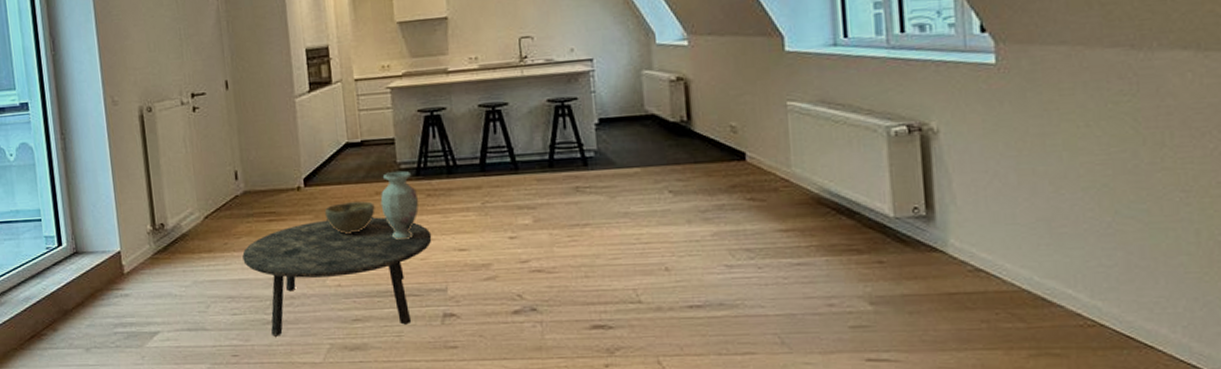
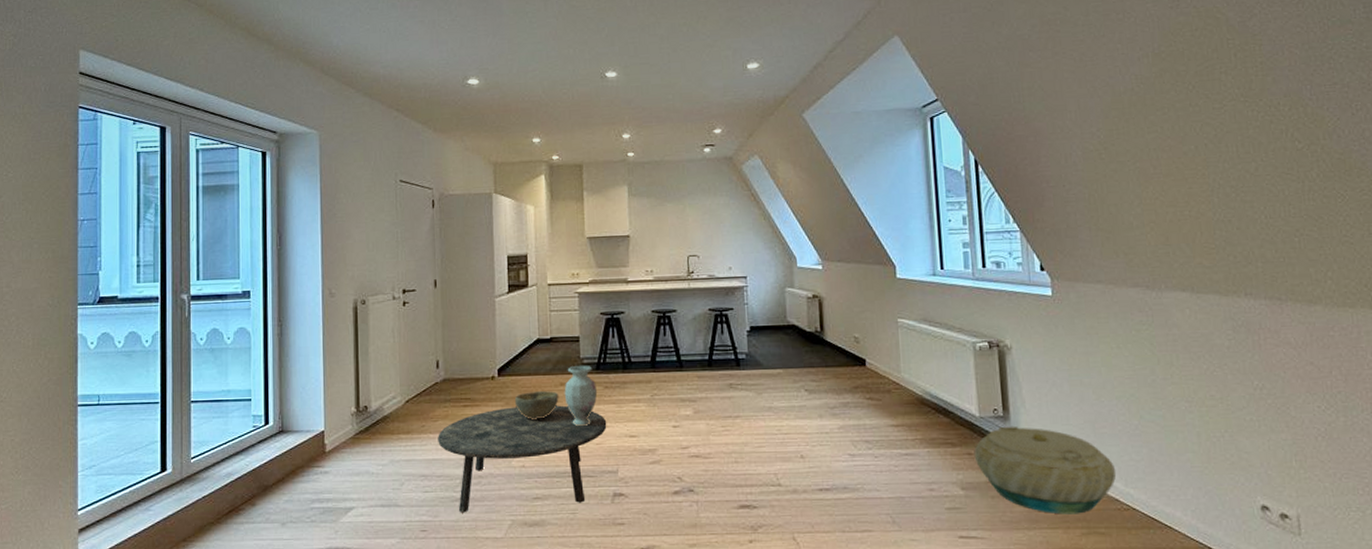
basket: none [886,227,1079,333] -> present [974,426,1117,515]

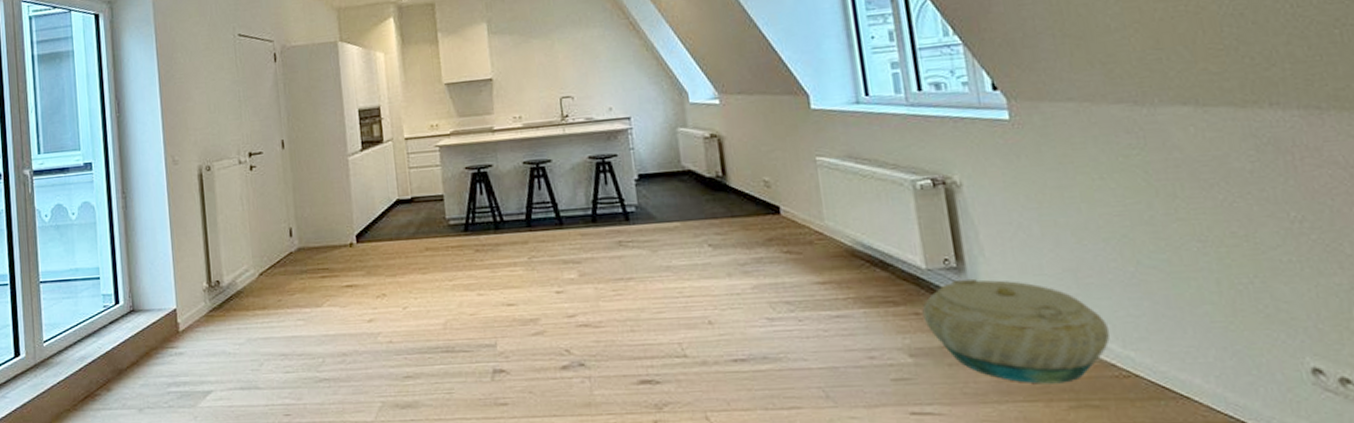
coffee table: present [438,405,607,513] -> none [296,272,481,395]
decorative bowl: present [514,391,559,419] -> none [376,257,425,290]
vase: present [564,365,598,427] -> none [430,226,468,296]

